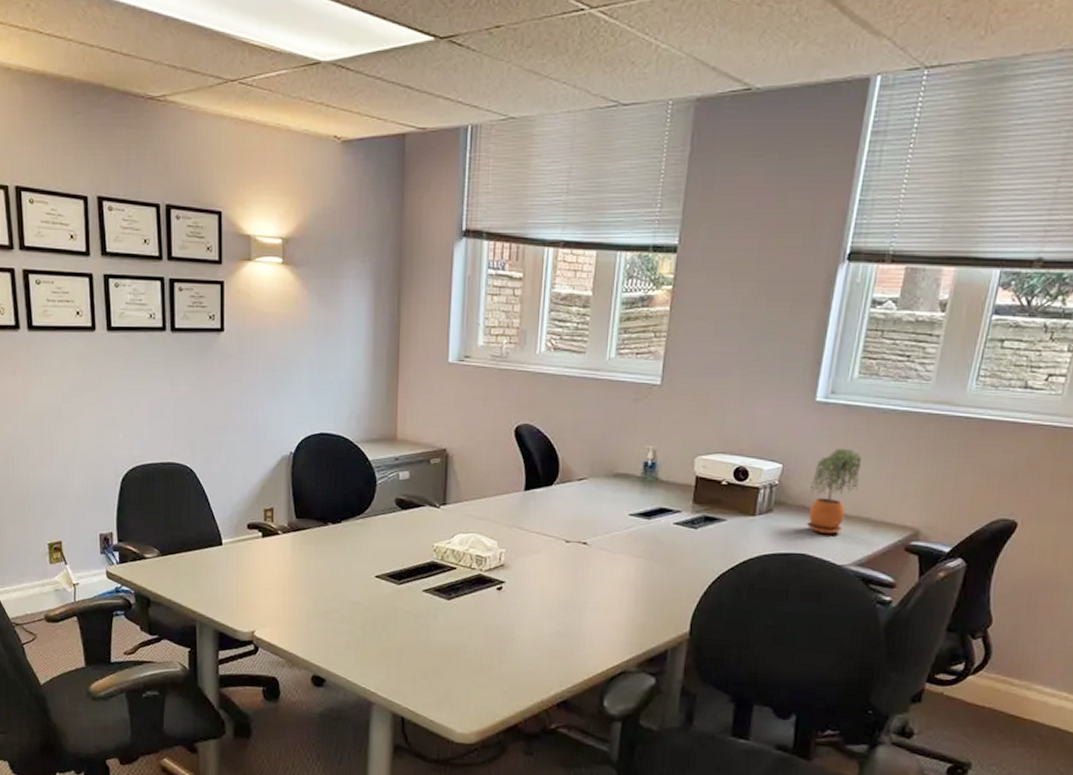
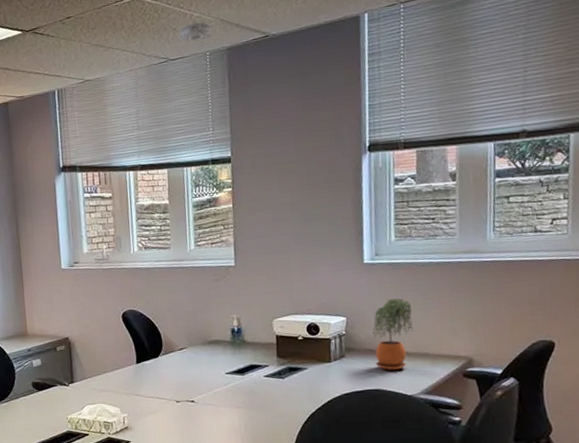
smoke detector: none [638,57,681,83] -> present [179,22,211,43]

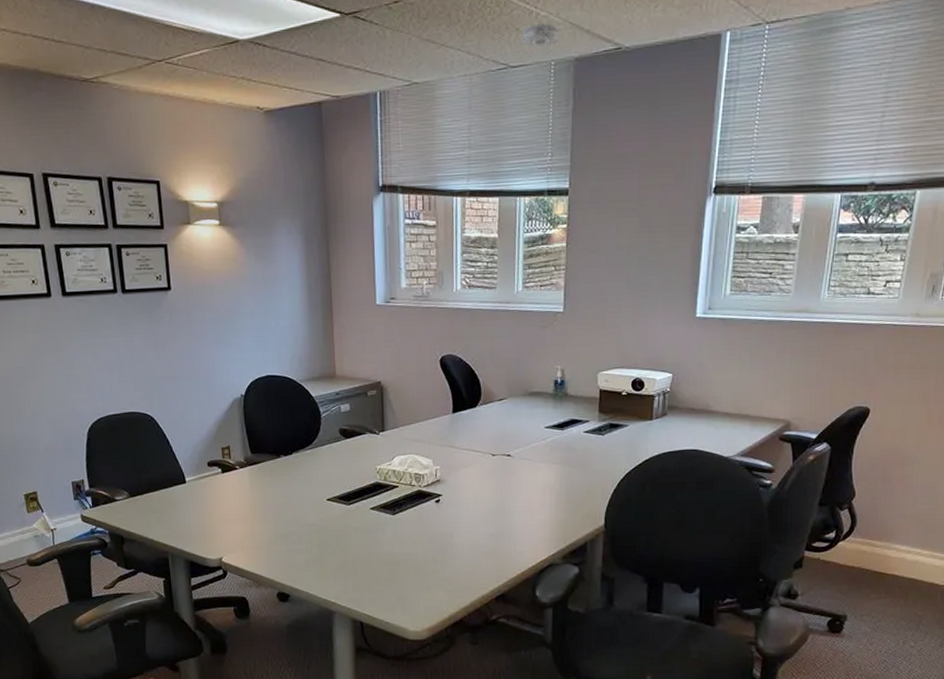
potted plant: present [373,298,413,370] -> none [696,357,738,431]

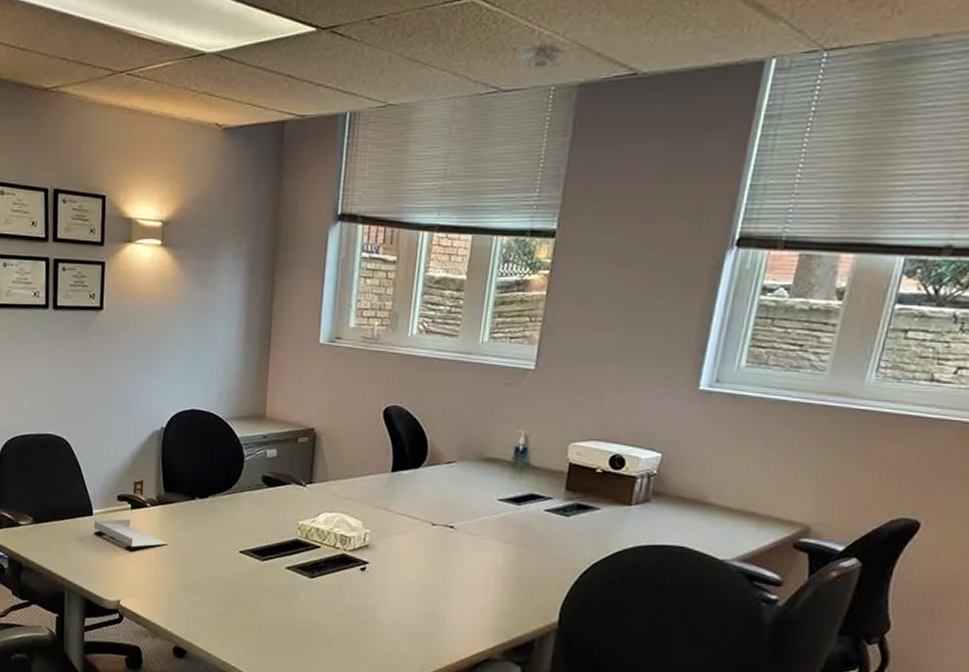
book: none [188,482,261,512] -> present [93,518,169,551]

